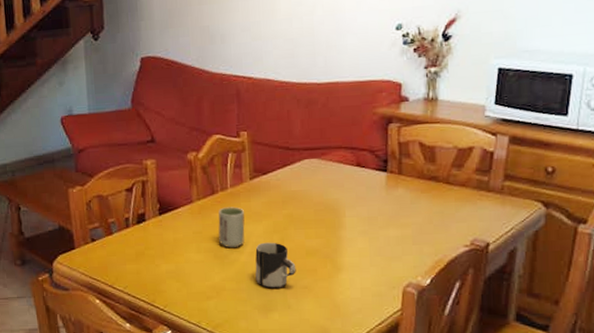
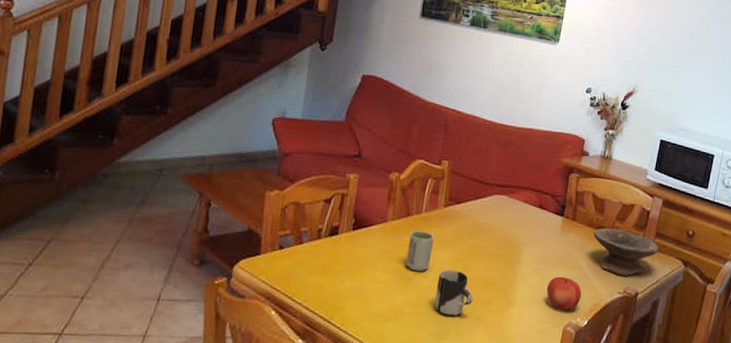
fruit: none [377,236,420,270] -> present [546,276,582,310]
bowl: none [426,177,510,227] -> present [593,228,659,276]

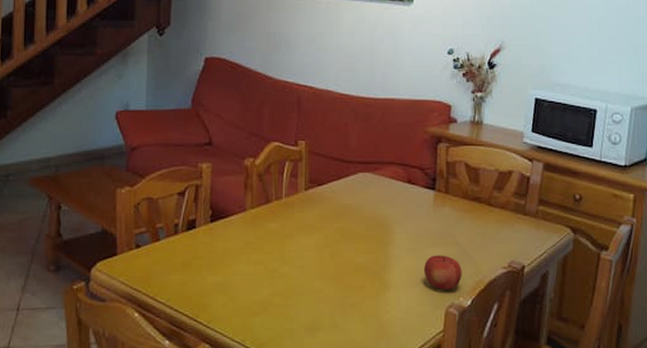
cup: present [406,230,434,272] -> none [270,217,297,261]
cup: present [434,269,473,317] -> none [304,256,345,306]
bowl: present [593,228,659,276] -> none [470,199,543,249]

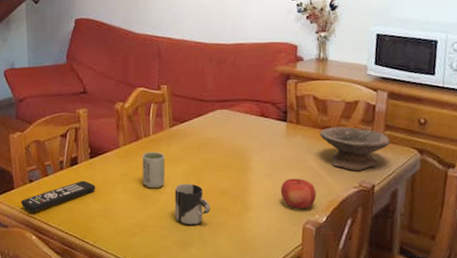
remote control: none [124,248,215,283] -> present [21,181,96,212]
cup: none [270,217,297,261] -> present [142,151,166,189]
cup: none [304,256,345,306] -> present [174,183,211,226]
bowl: none [470,199,543,249] -> present [320,127,390,171]

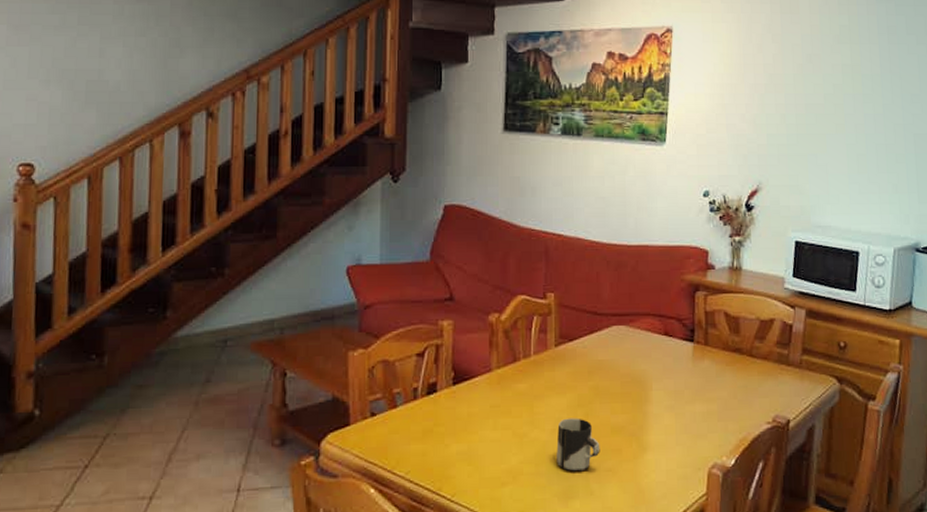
remote control: present [21,181,96,212] -> none [357,414,459,456]
cup: present [142,151,166,189] -> none [518,377,547,425]
fruit: present [280,178,316,209] -> none [683,411,725,449]
bowl: present [320,127,390,171] -> none [731,349,808,402]

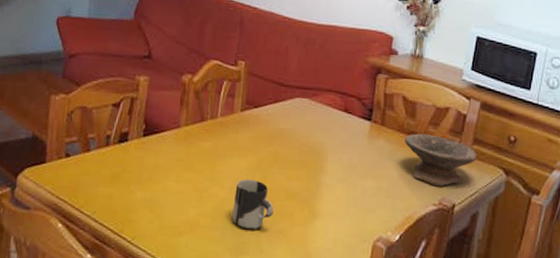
bowl: none [731,349,808,402] -> present [404,133,477,186]

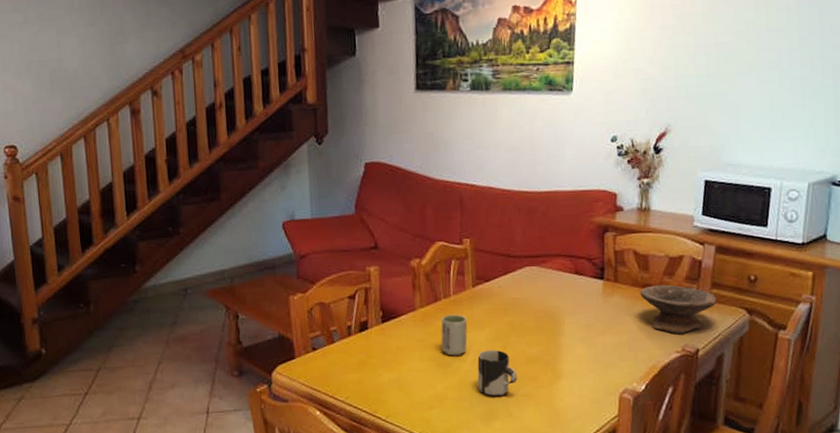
cup: none [201,136,230,182] -> present [441,314,468,356]

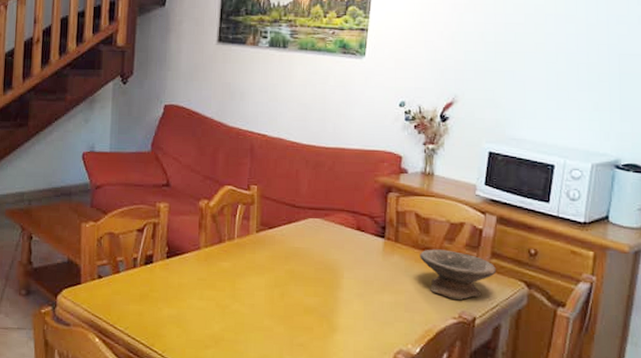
cup: present [441,314,468,356] -> none [222,257,248,299]
cup: present [477,349,518,397] -> none [254,295,294,344]

